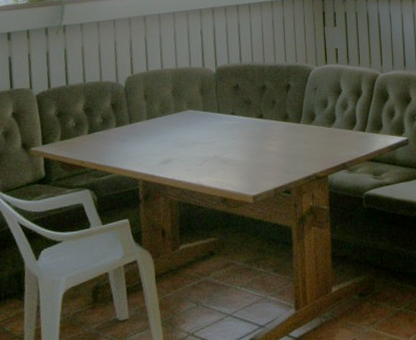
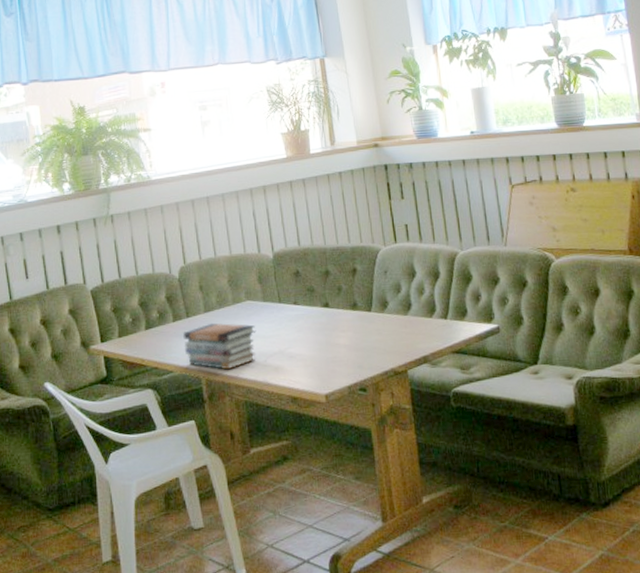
book stack: none [124,129,195,173] -> present [183,323,256,370]

